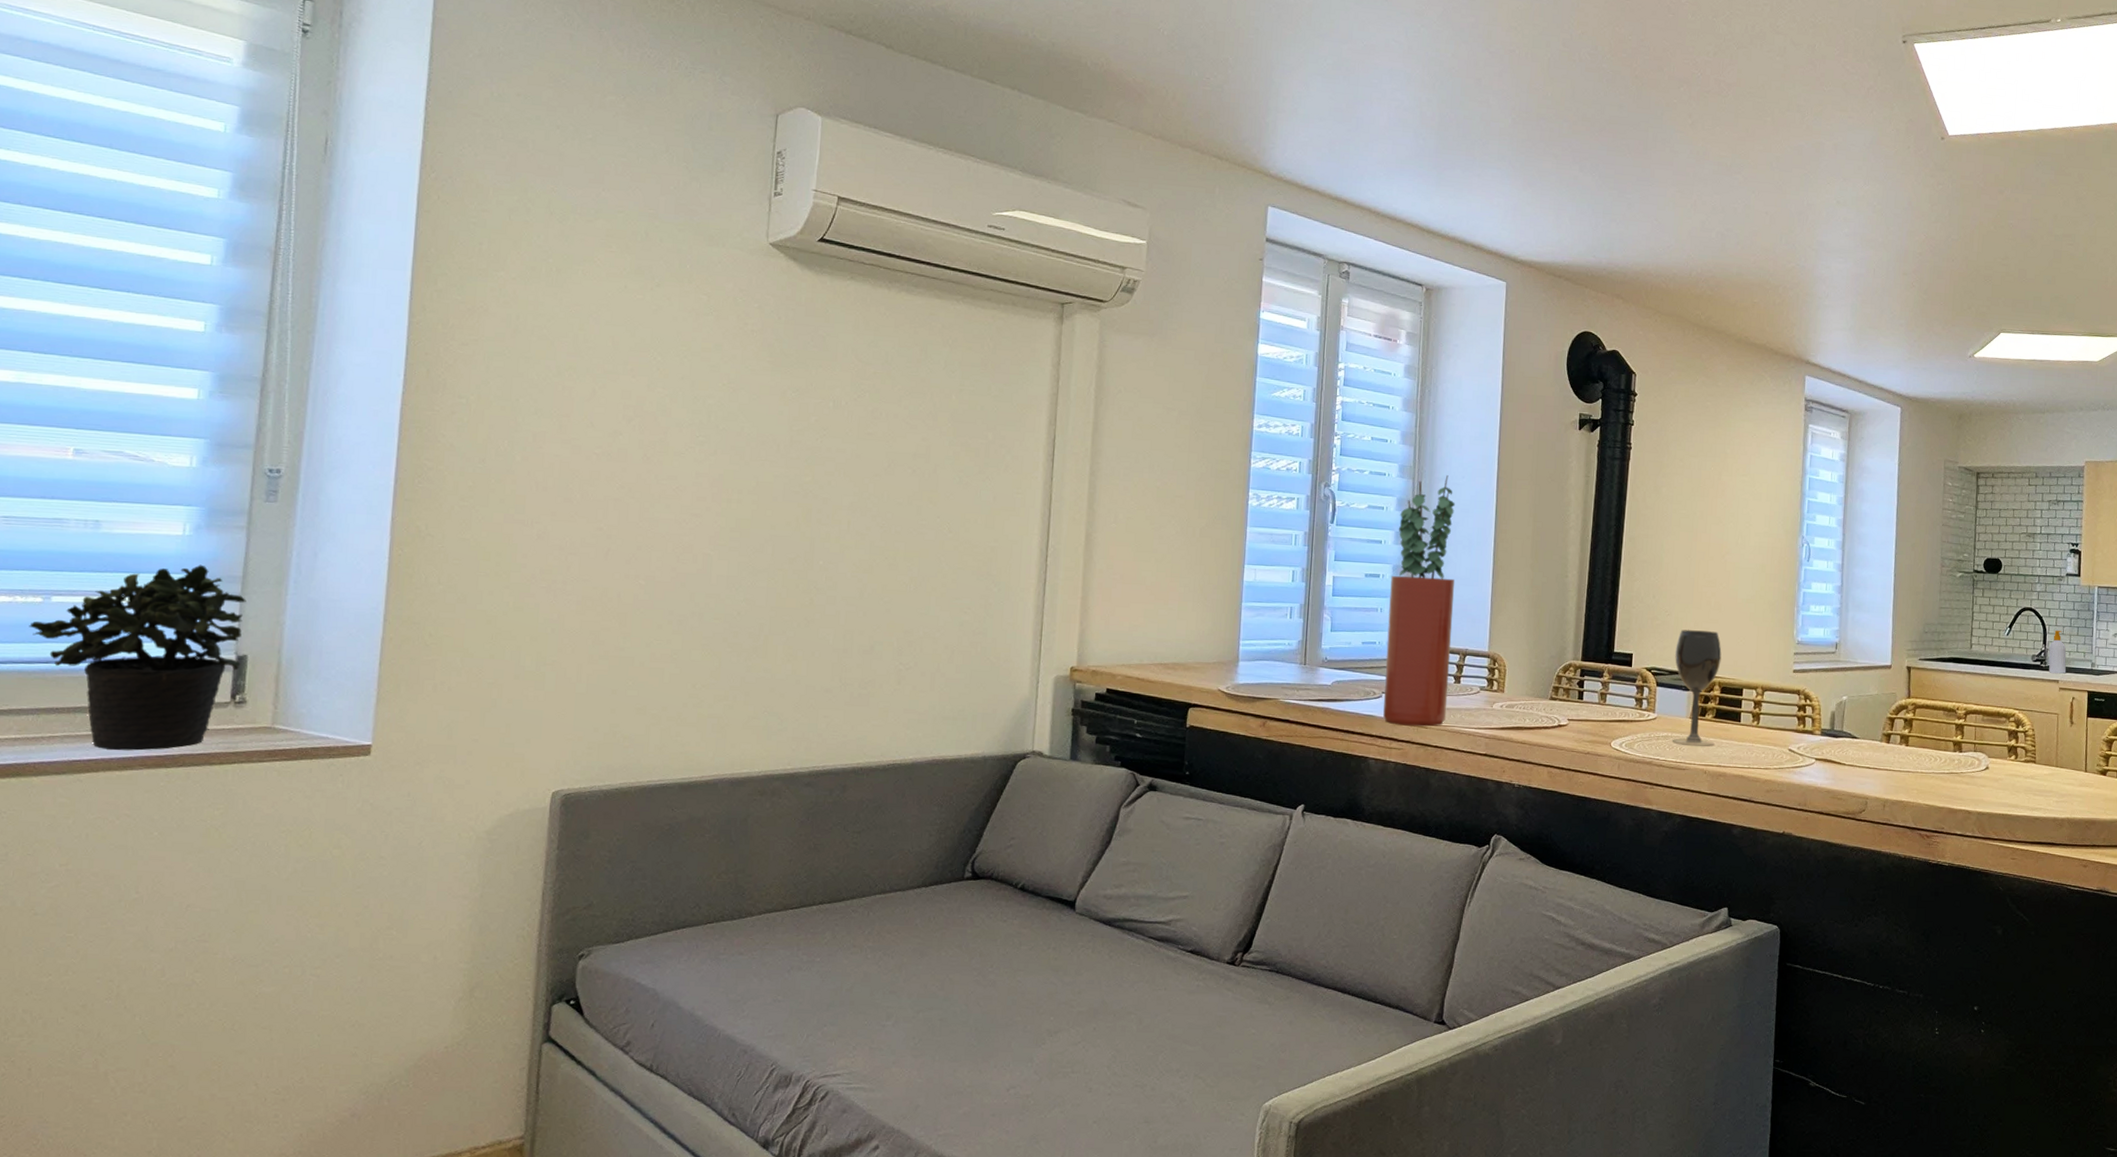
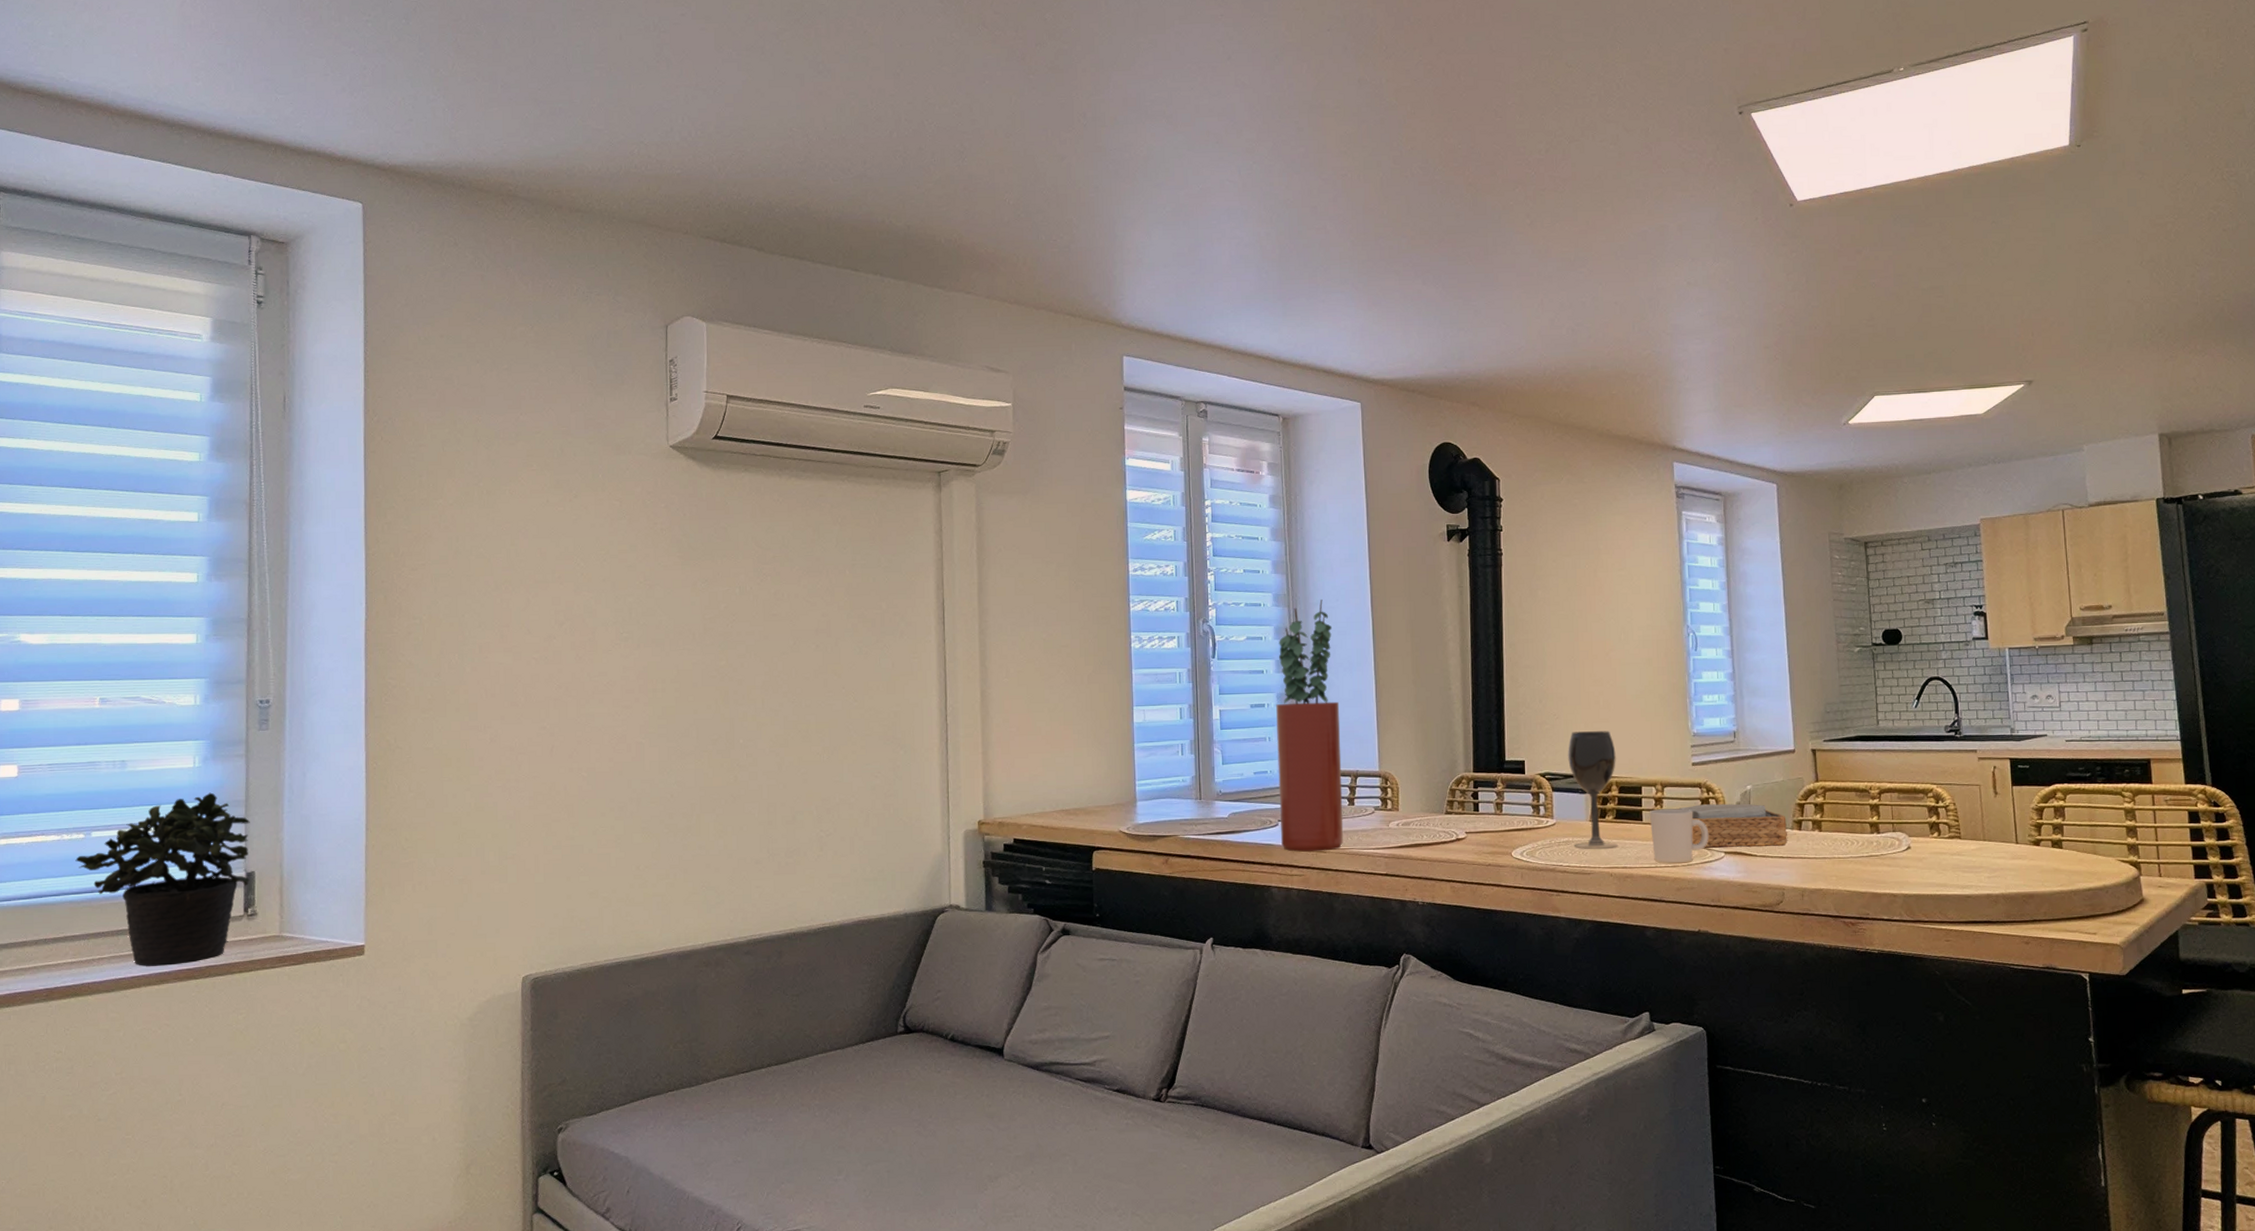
mug: none [1747,712,1803,767] -> present [1649,808,1709,865]
napkin holder: none [1771,711,1877,758] -> present [1674,803,1787,849]
soap bottle: present [2048,630,2067,675] -> none [1962,698,1984,744]

